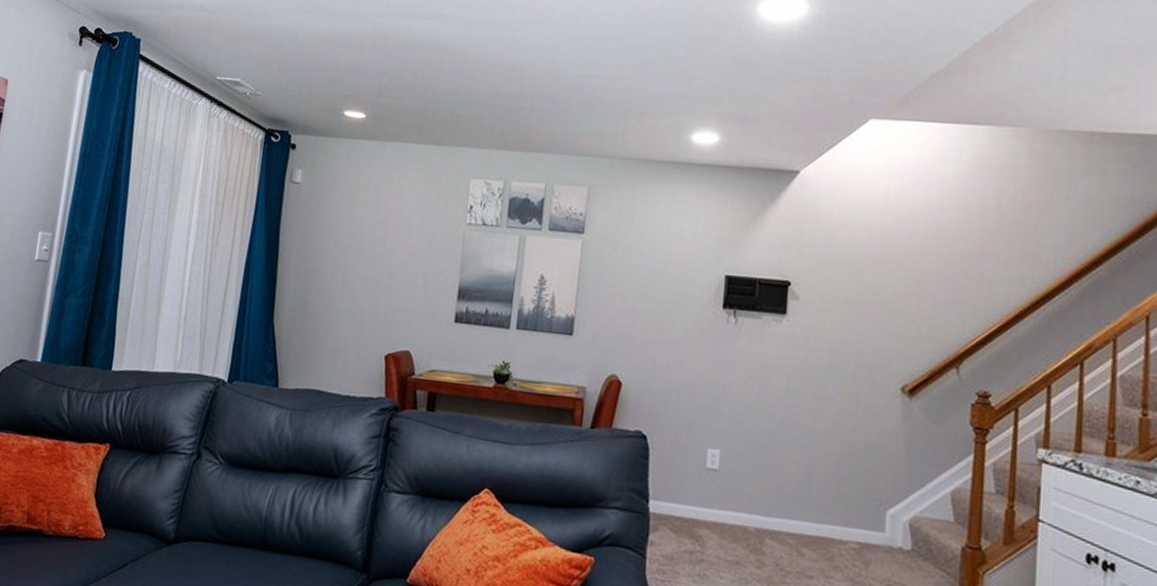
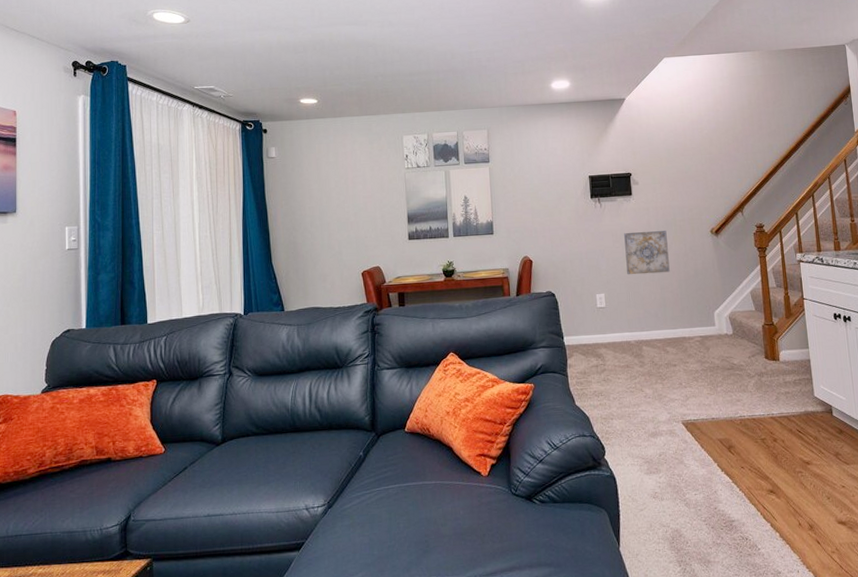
wall art: none [760,366,831,438] -> present [624,230,670,275]

